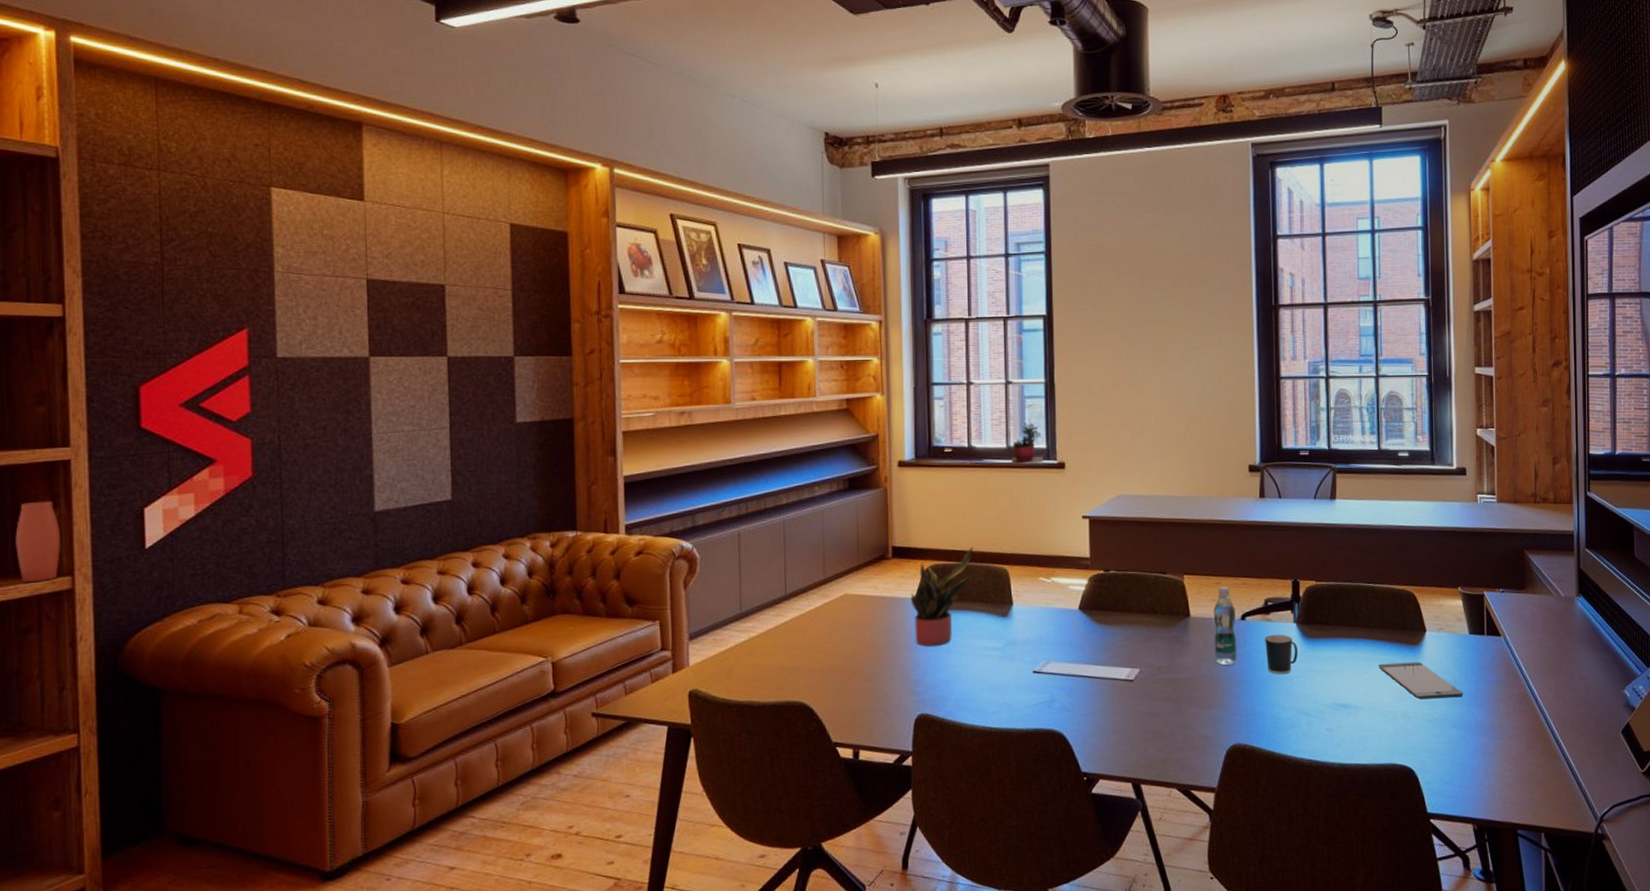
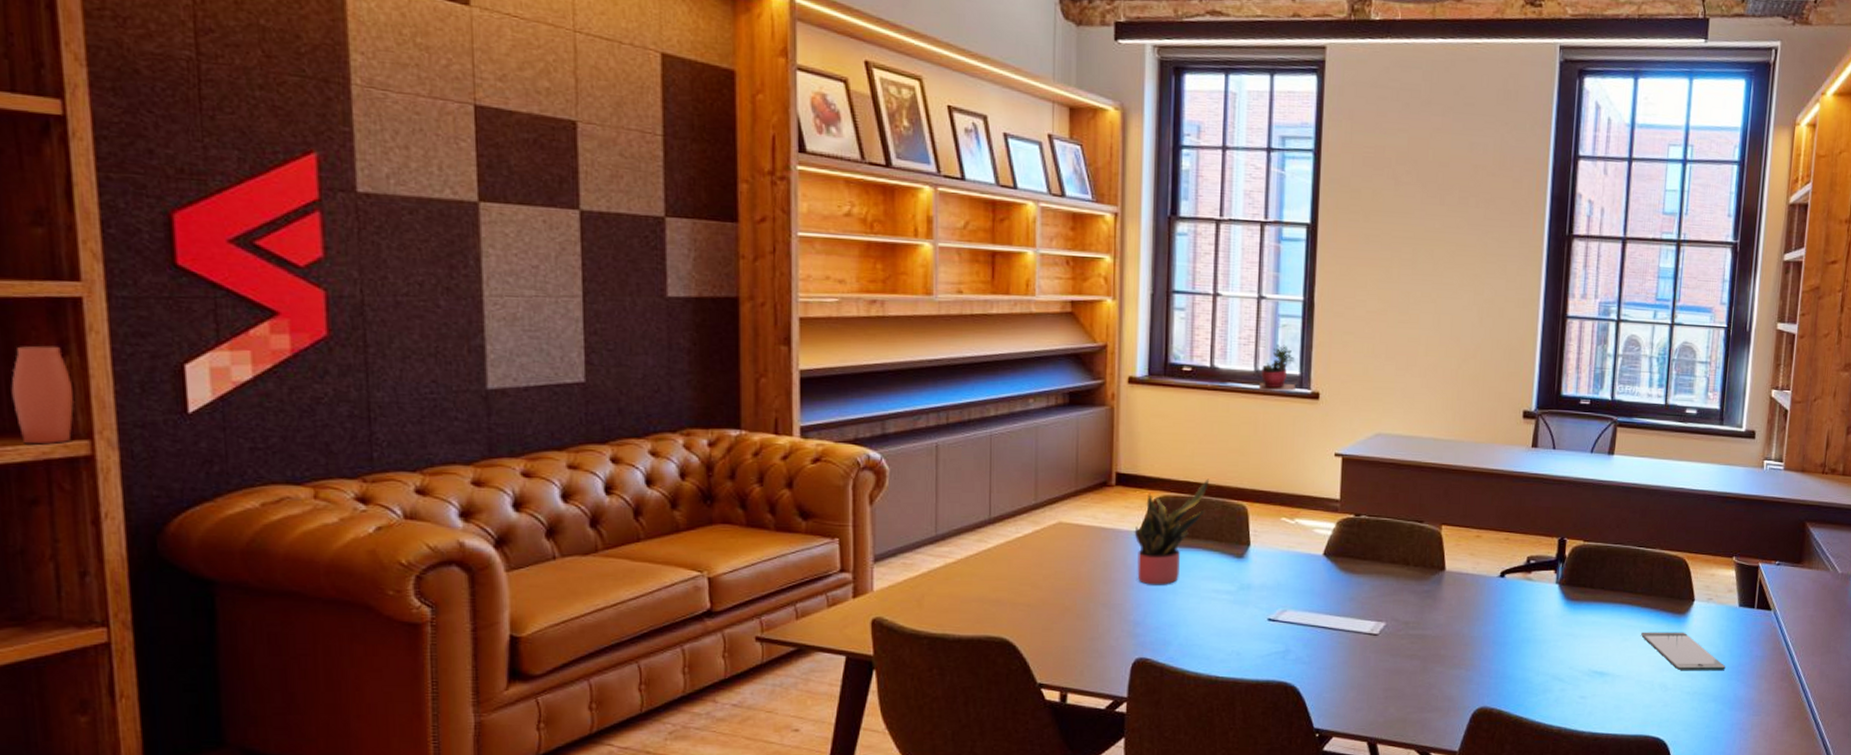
bottle: present [1213,586,1237,665] -> none [1468,539,1495,624]
mug: present [1265,634,1298,675] -> none [1523,594,1558,637]

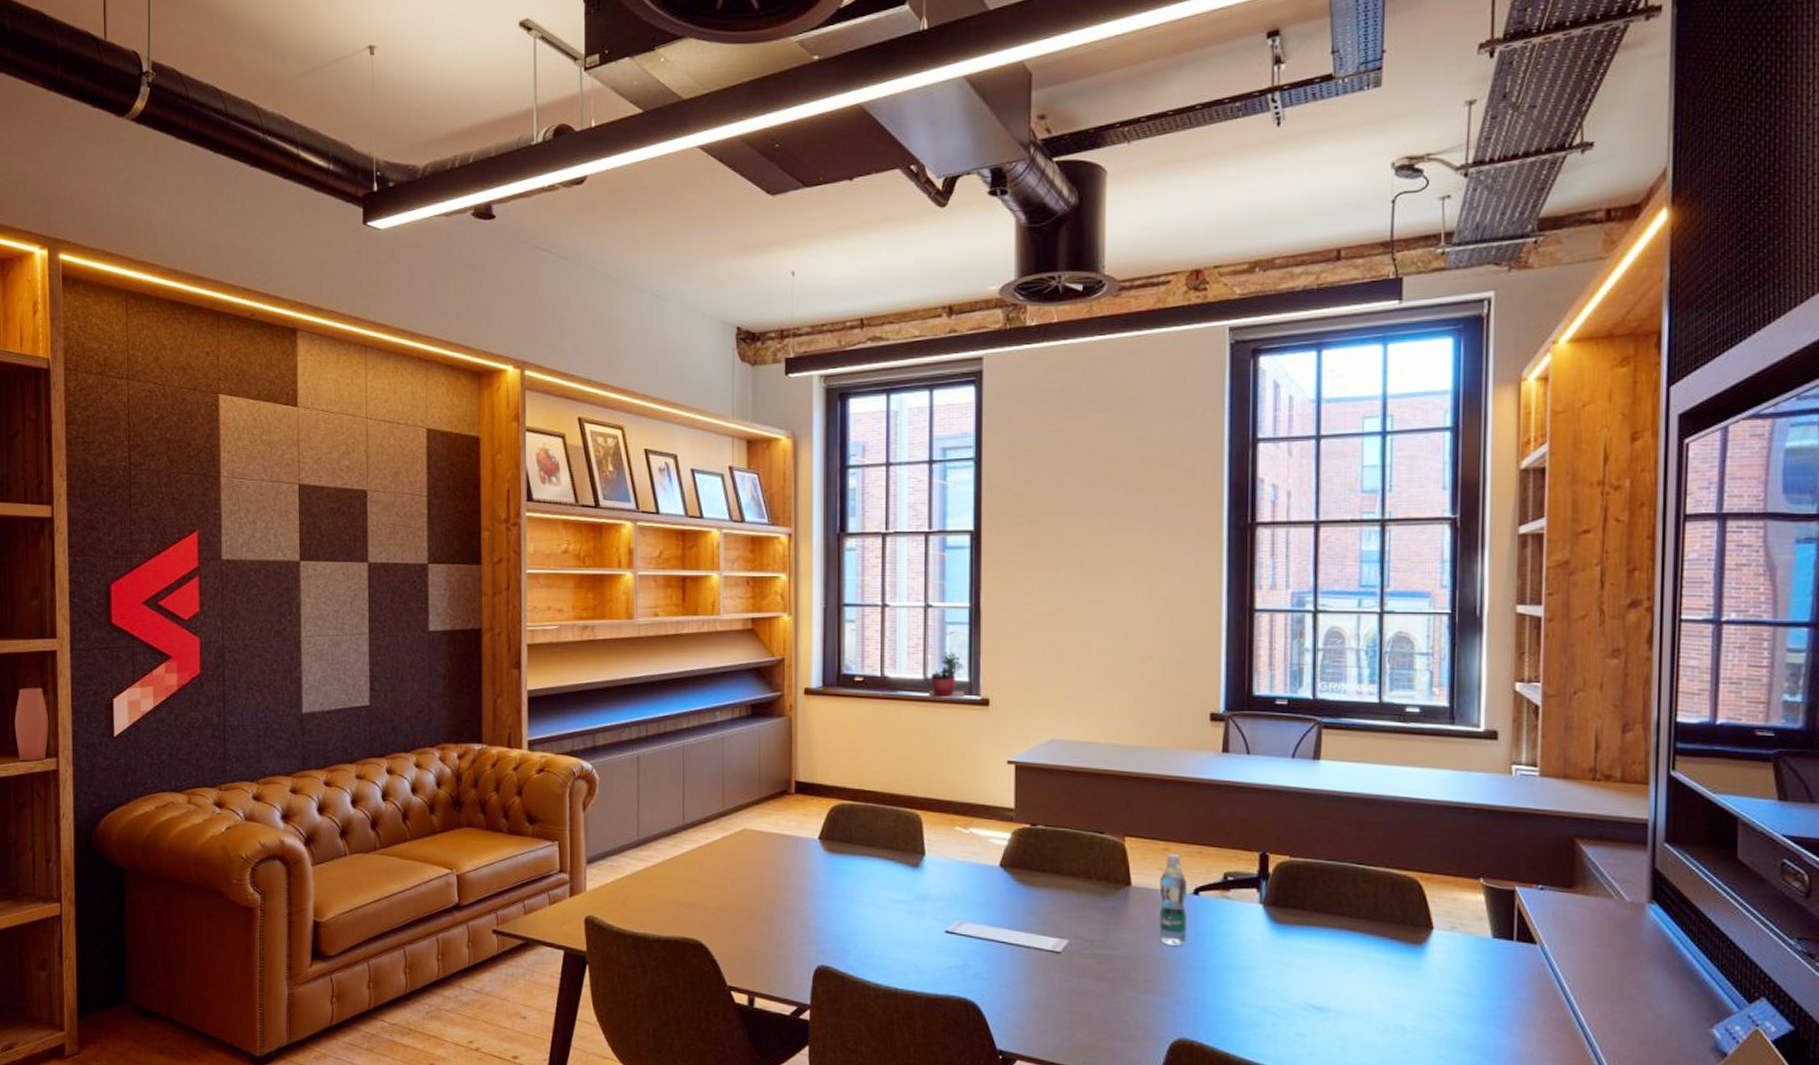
potted plant: present [1134,478,1209,585] -> none [813,787,883,893]
bottle: none [1468,539,1495,624] -> present [1159,853,1188,946]
tablet: present [1641,632,1726,670] -> none [1368,962,1481,1013]

